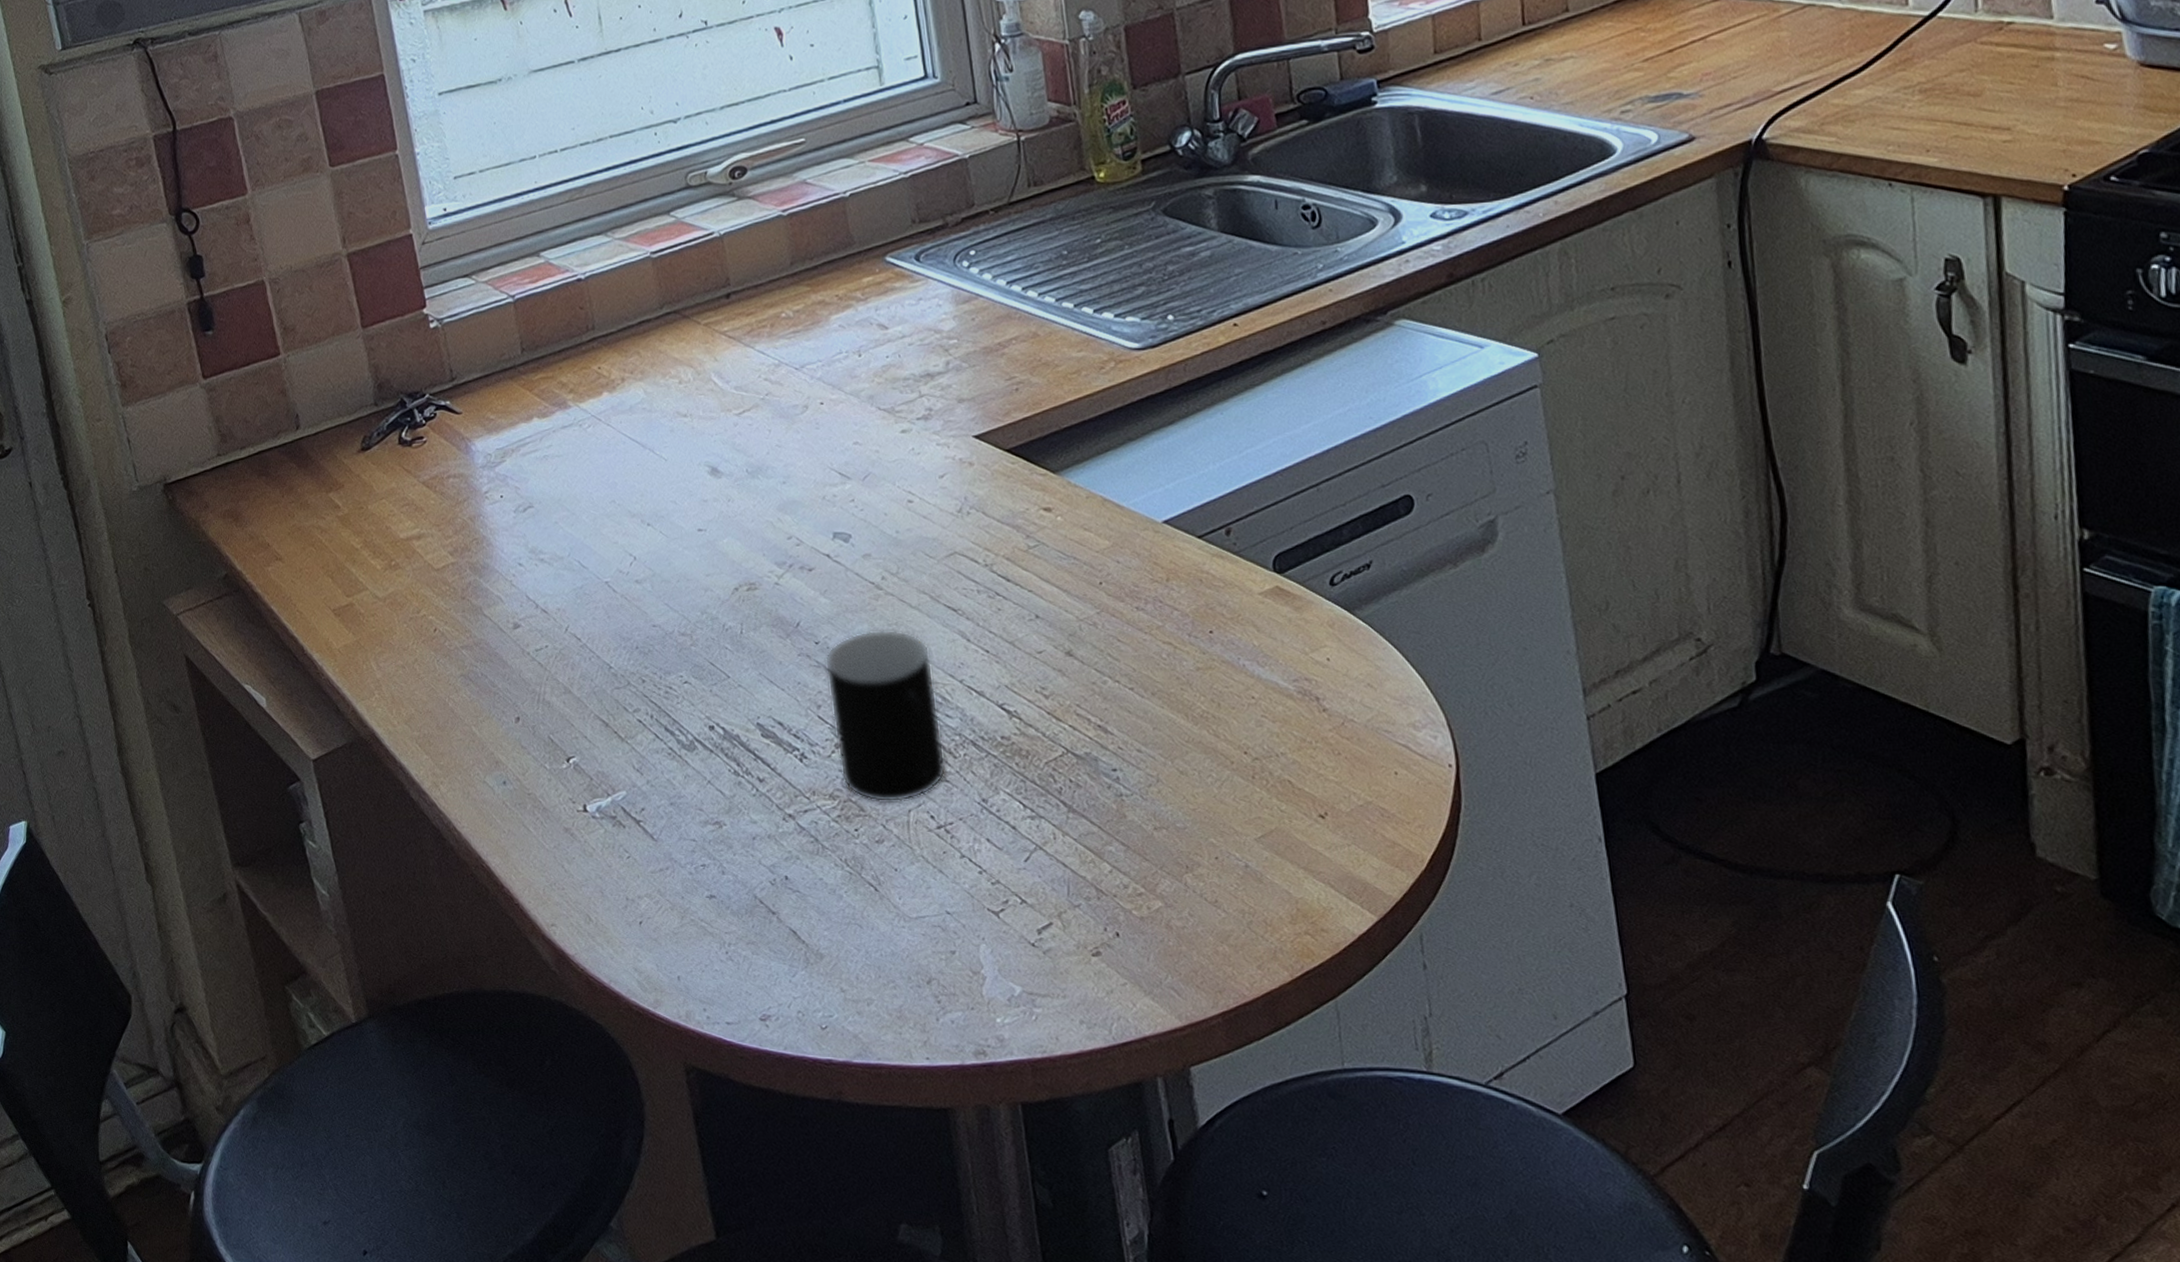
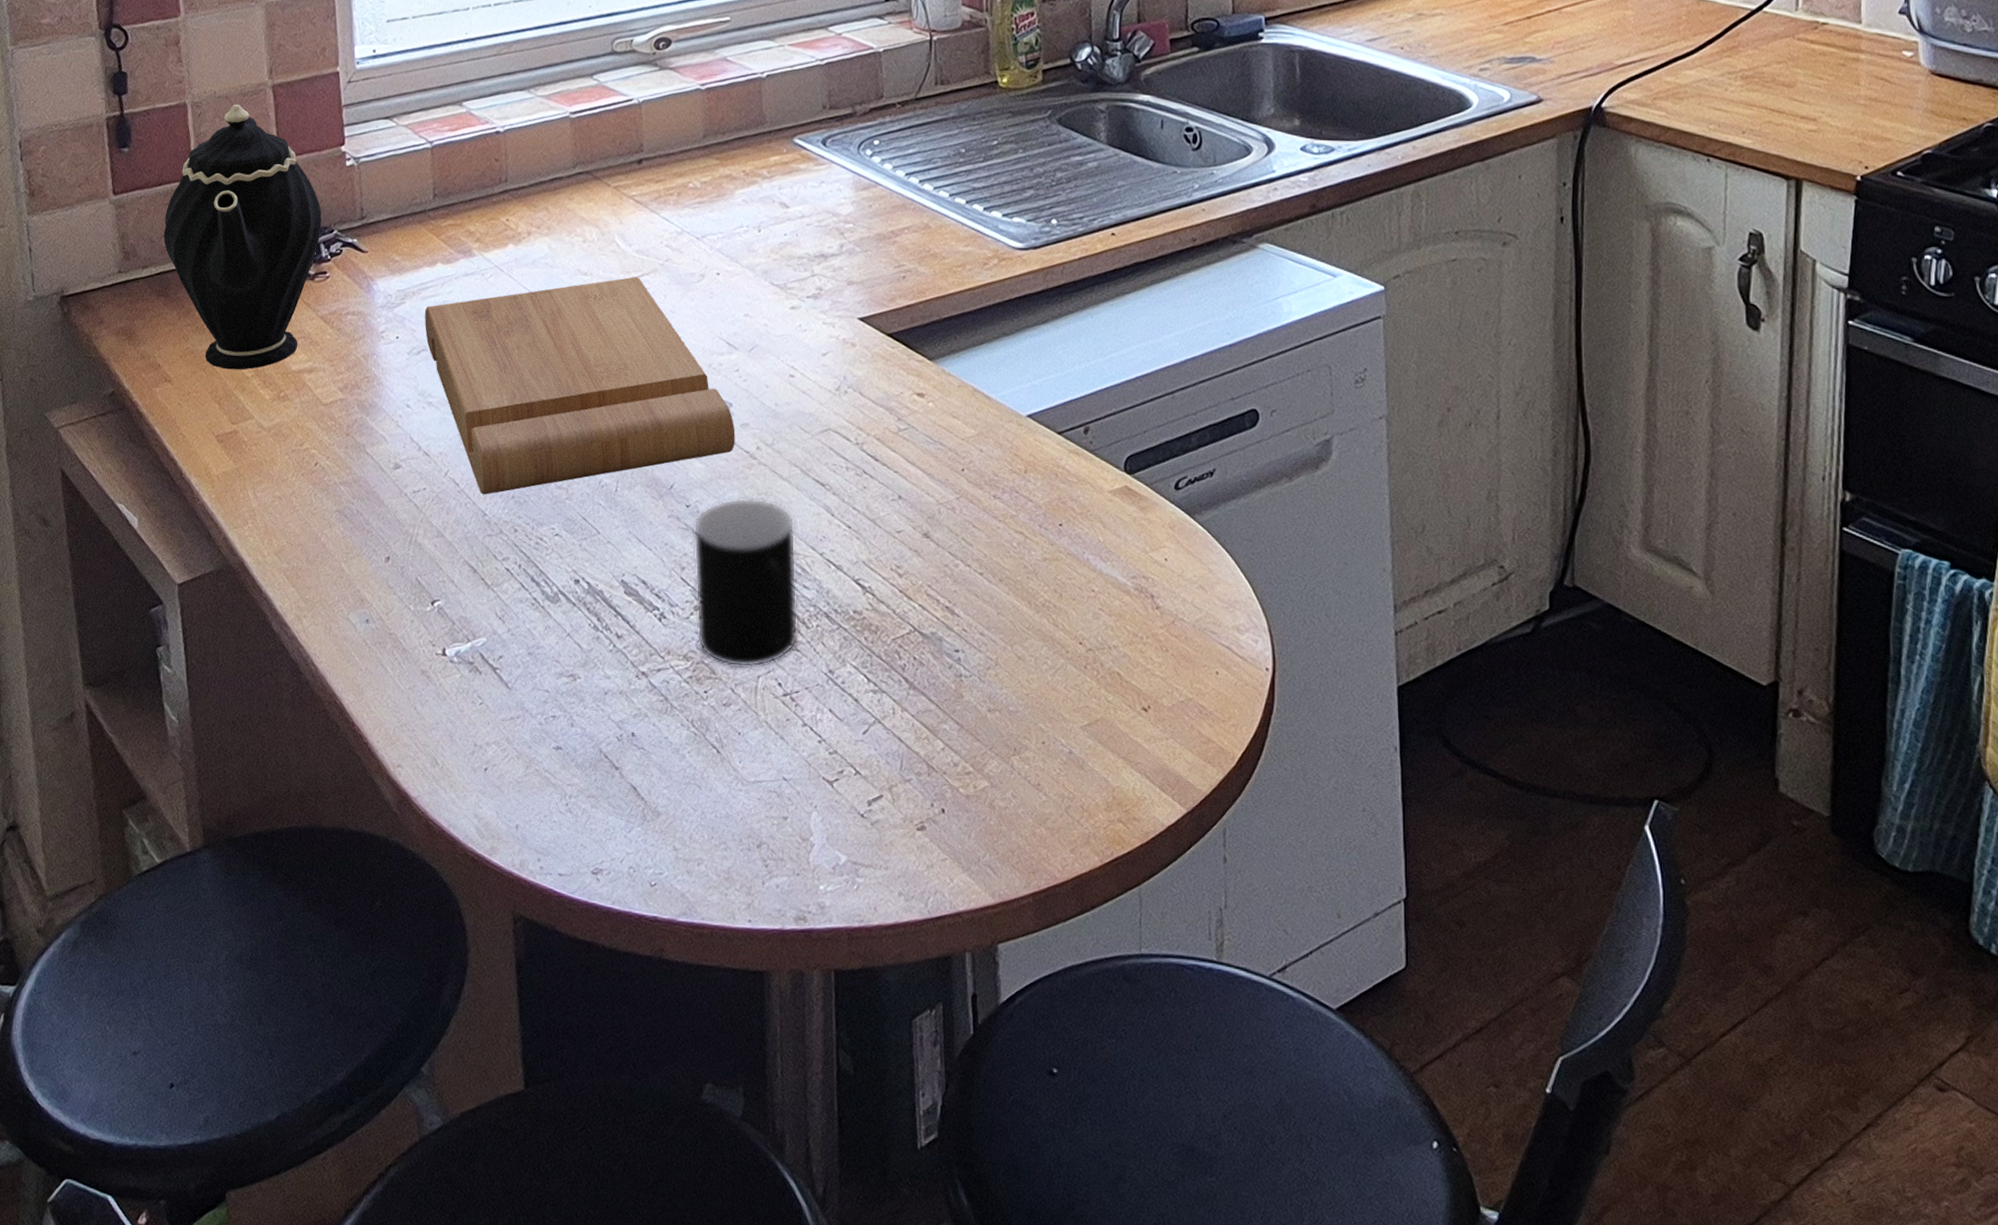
teapot: none [256,276,413,543] -> present [163,104,322,370]
cutting board: none [526,413,859,648] -> present [424,276,735,495]

